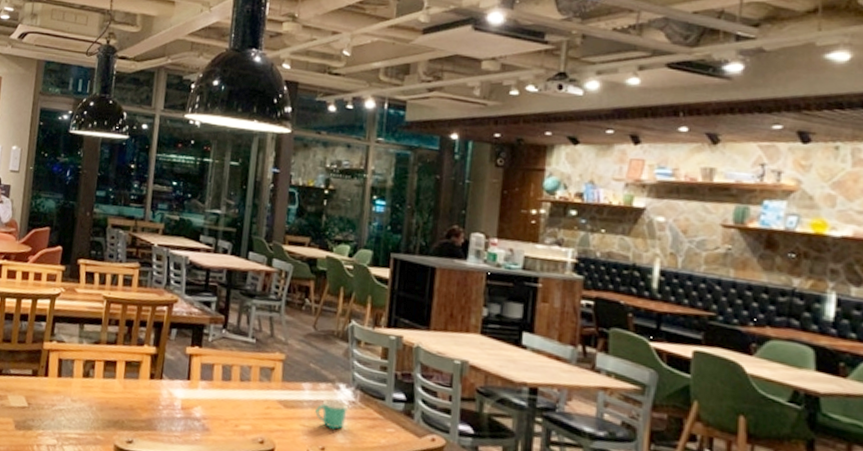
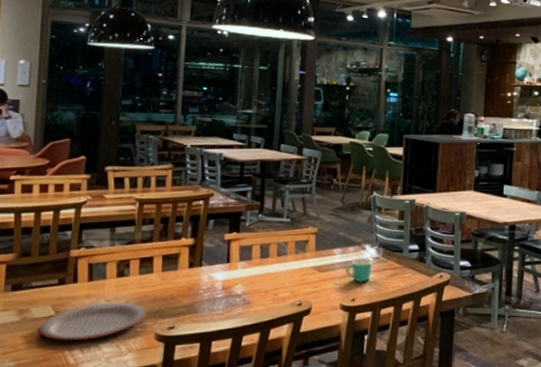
plate: none [13,401,107,439] -> present [39,302,146,340]

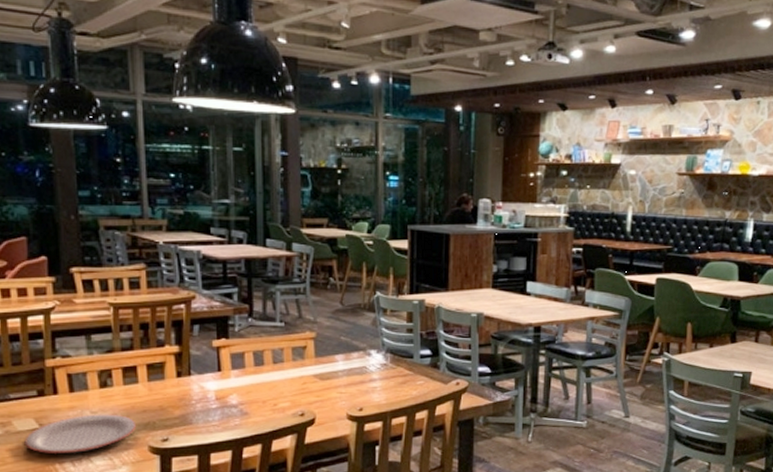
mug: present [346,258,373,282] -> none [350,365,380,391]

